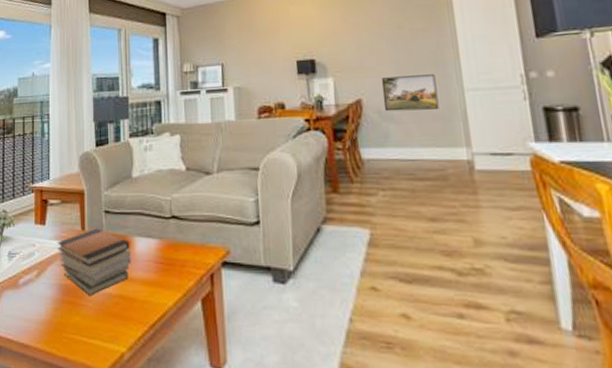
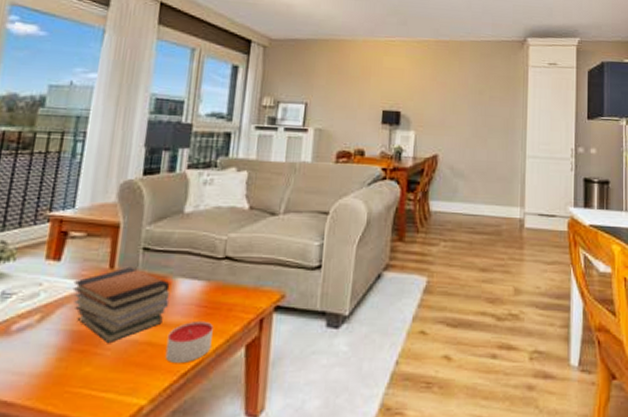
candle: none [134,276,172,316] -> present [165,320,213,364]
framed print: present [381,74,439,112] -> none [457,137,504,171]

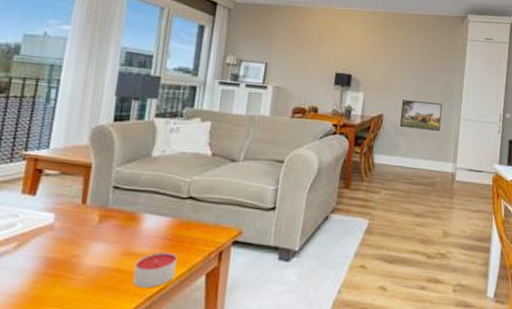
book stack: present [72,266,170,344] -> none [47,202,138,270]
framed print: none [457,137,504,171] -> present [399,100,442,131]

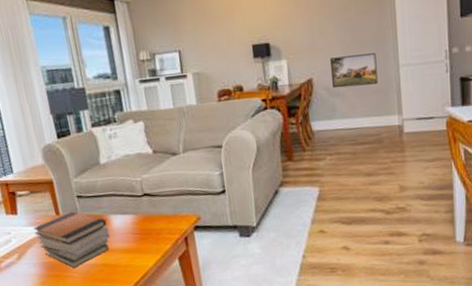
book stack: none [47,202,138,270] -> present [33,211,111,269]
candle: present [132,251,177,289] -> none [116,244,152,277]

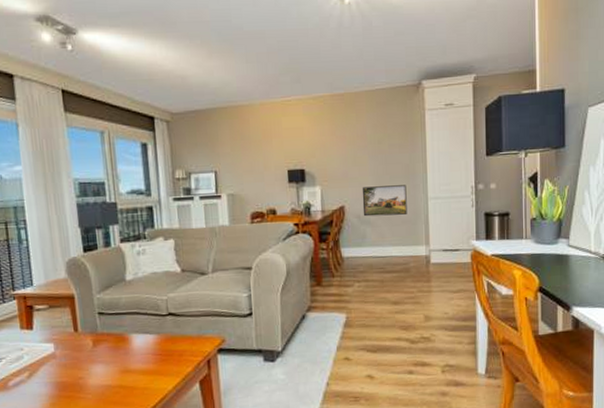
book stack: present [33,211,111,269] -> none [48,329,130,390]

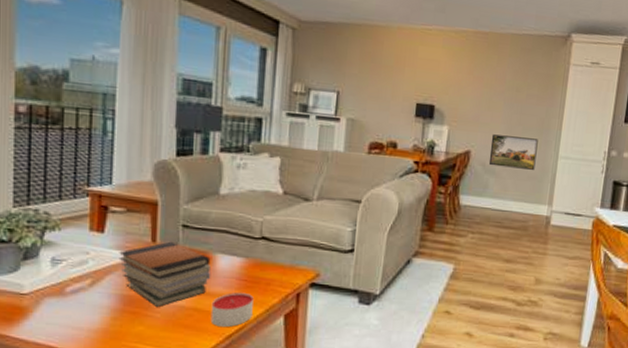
book stack: none [48,329,130,390] -> present [119,241,211,308]
candle: none [134,365,171,400] -> present [210,292,254,328]

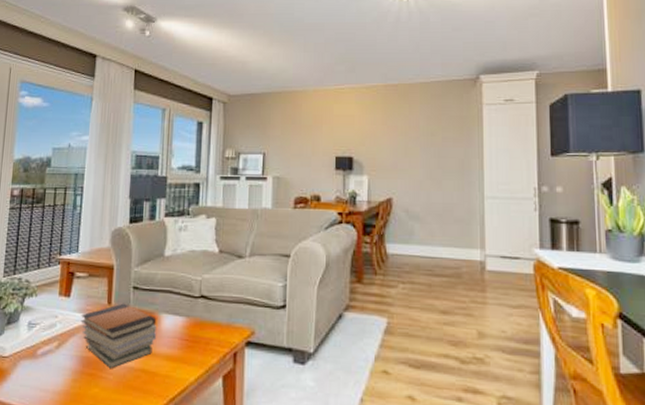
candle: present [210,292,254,328] -> none [156,352,194,390]
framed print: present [488,134,538,170] -> none [411,180,461,213]

